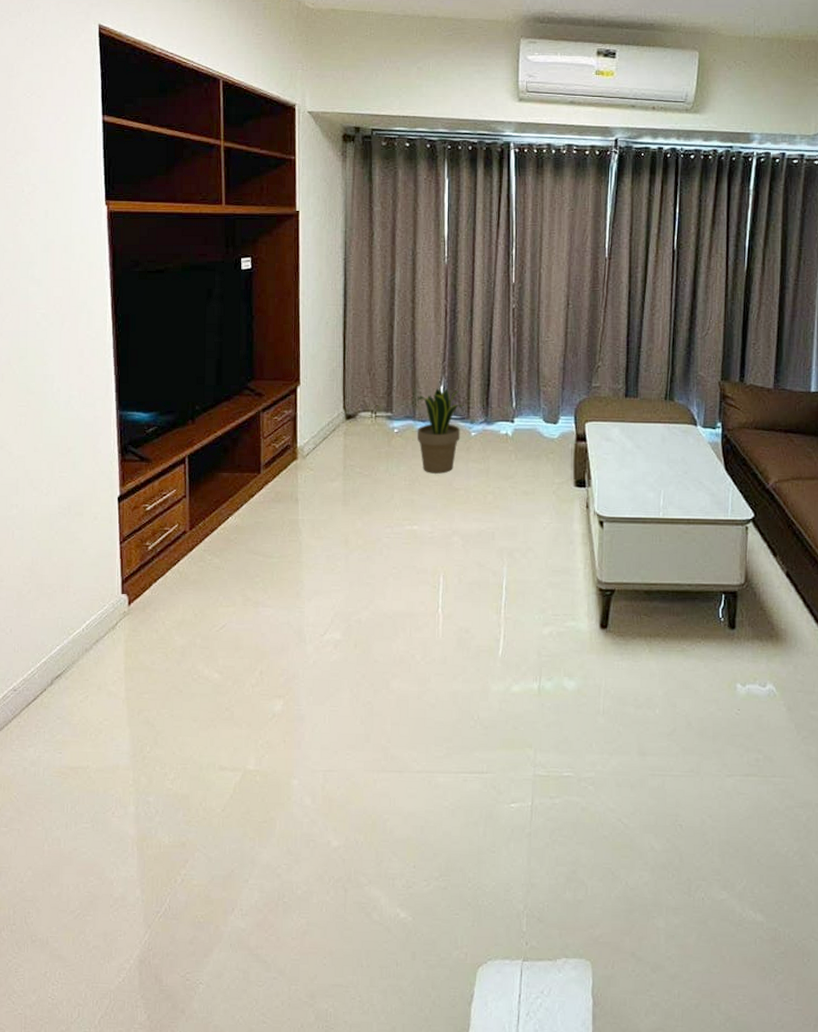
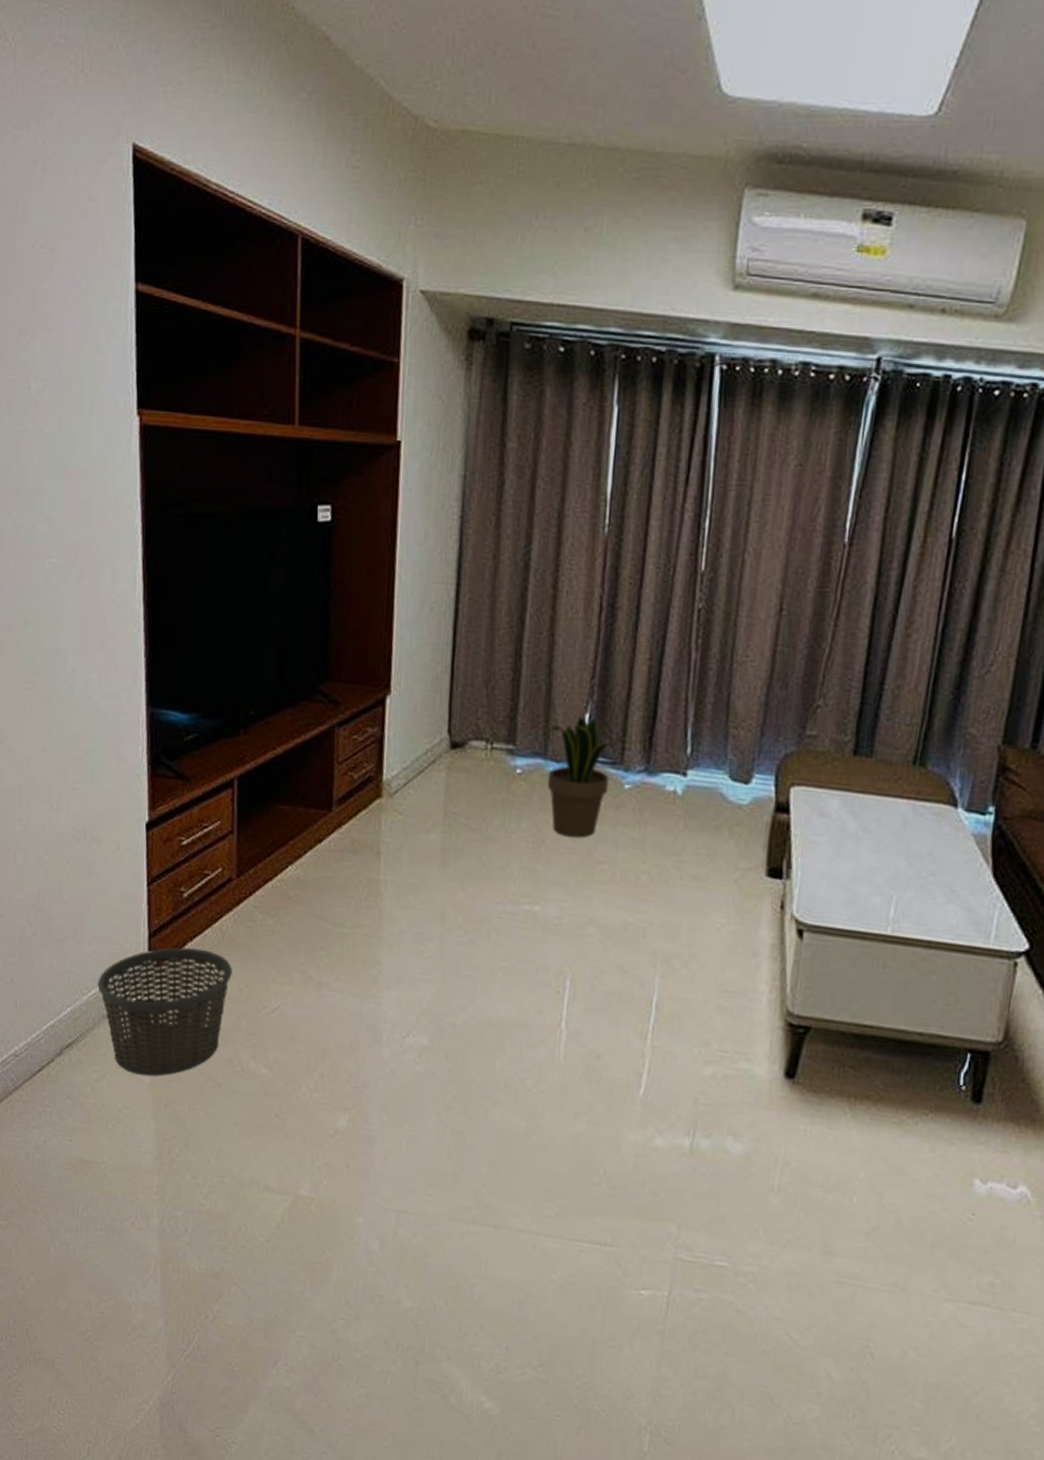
basket: none [81,587,188,692] -> present [97,947,232,1076]

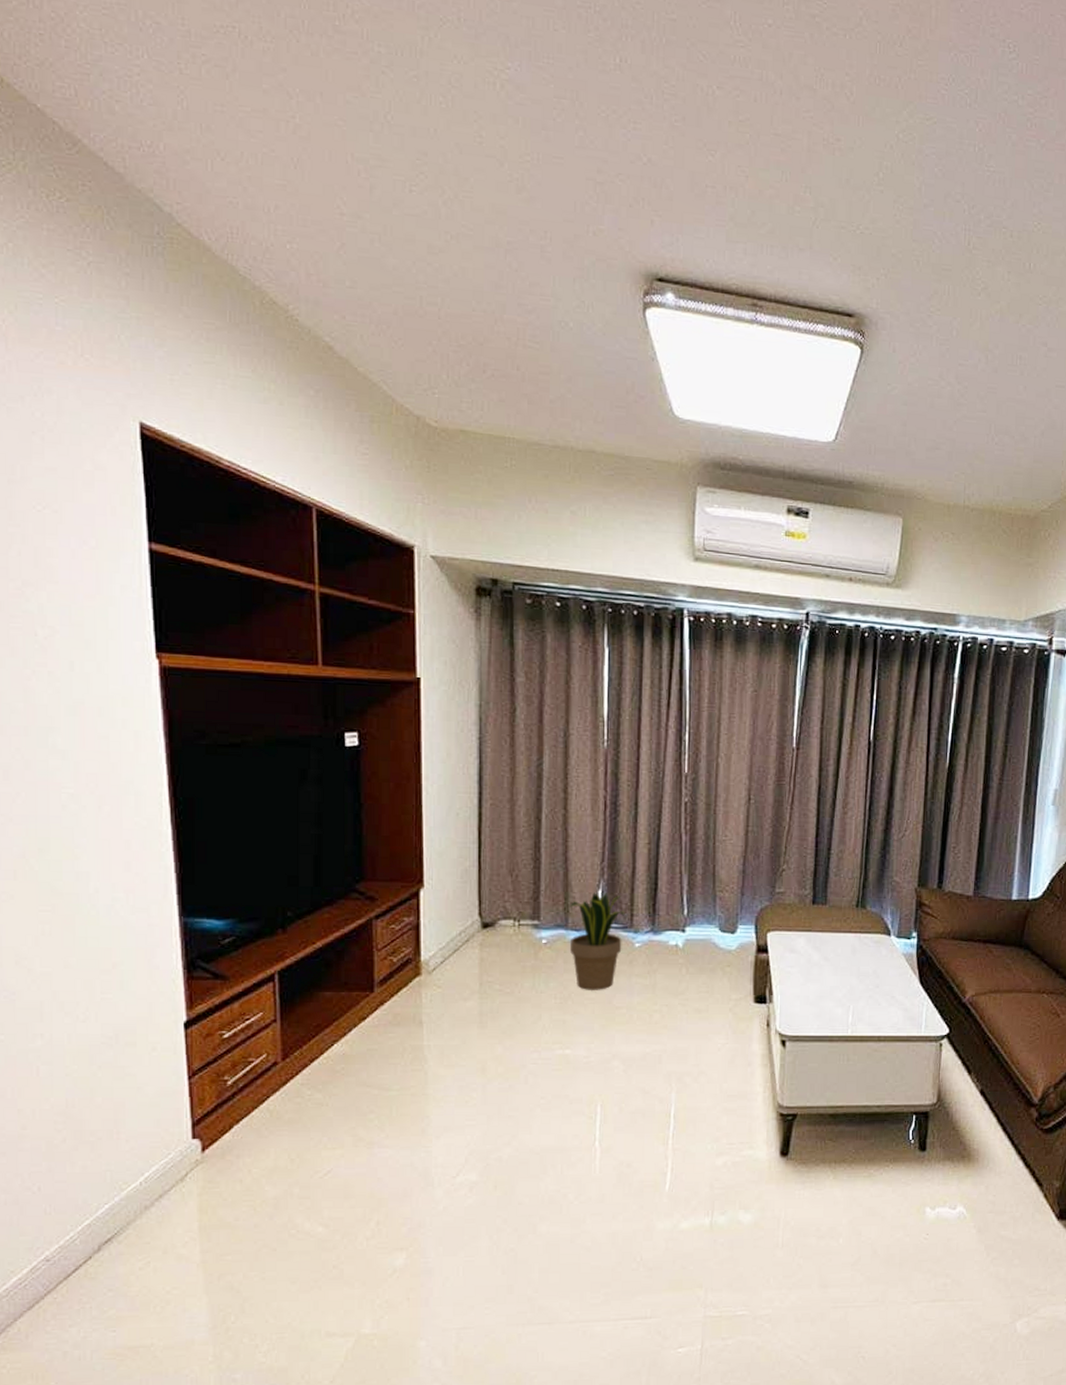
basket: present [97,947,232,1076] -> none [138,1129,282,1255]

